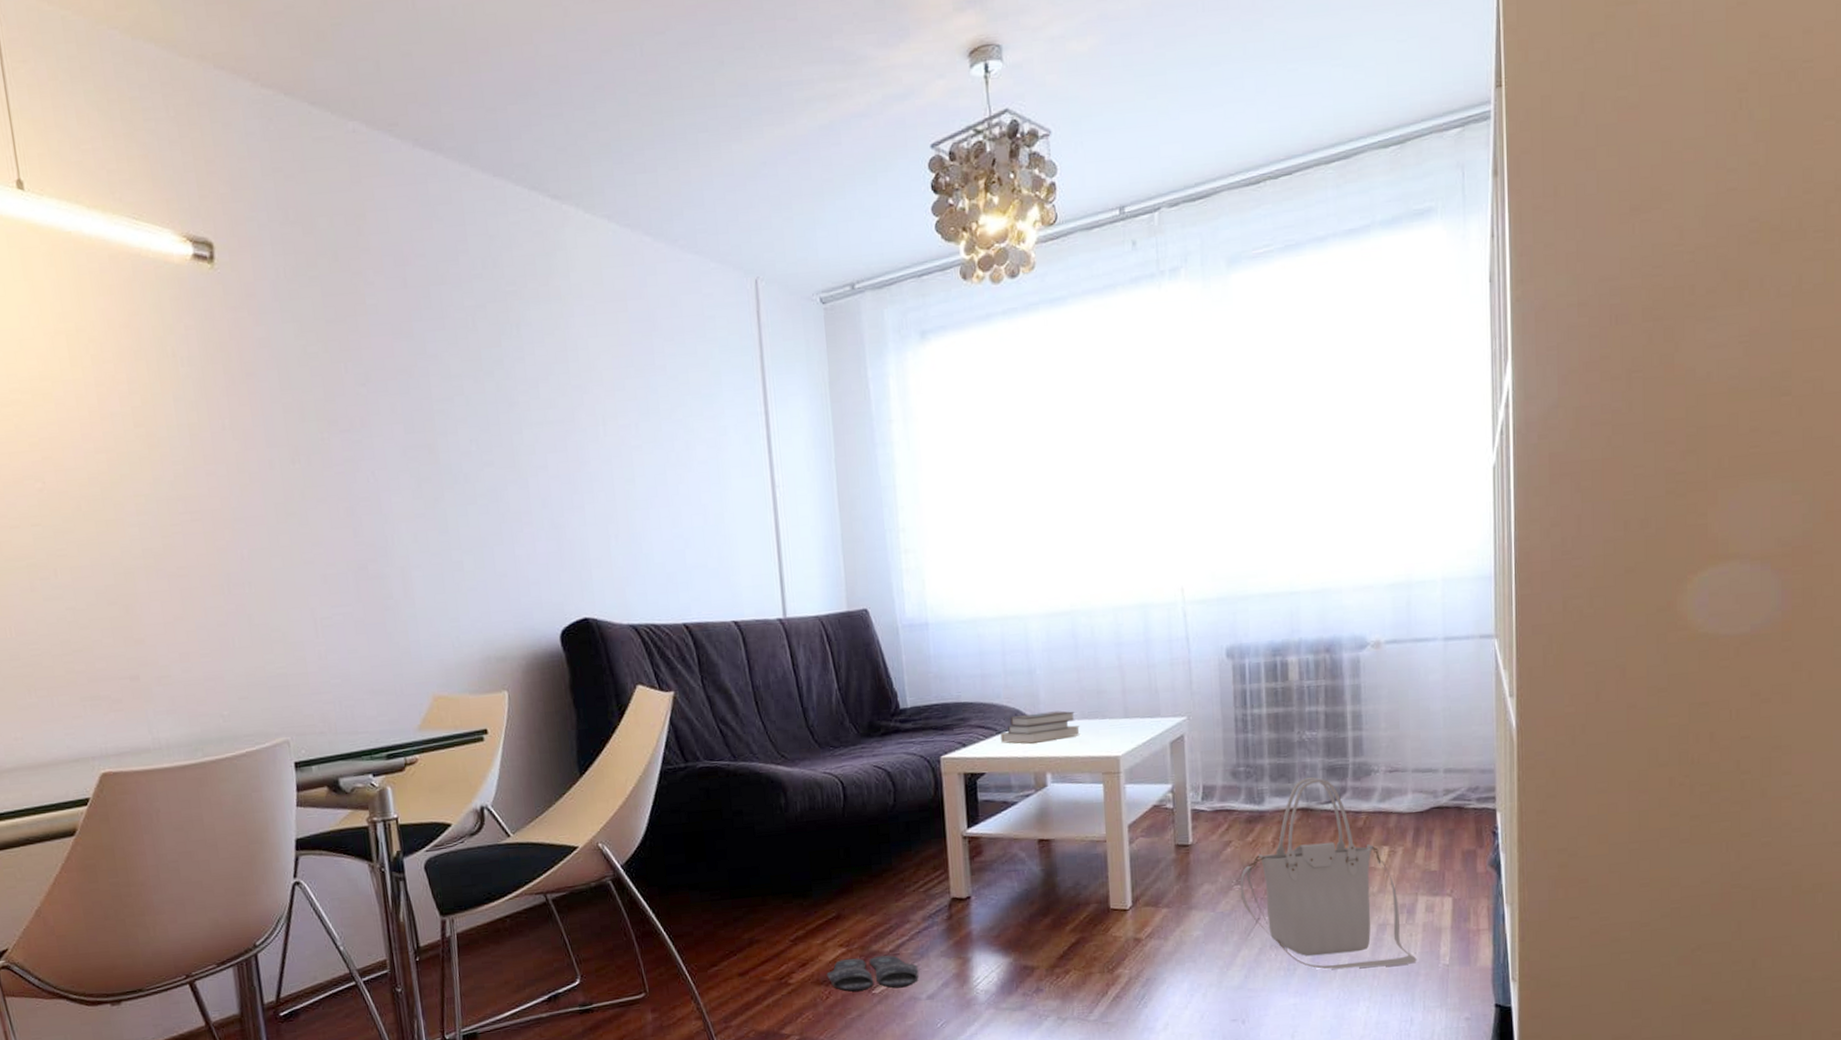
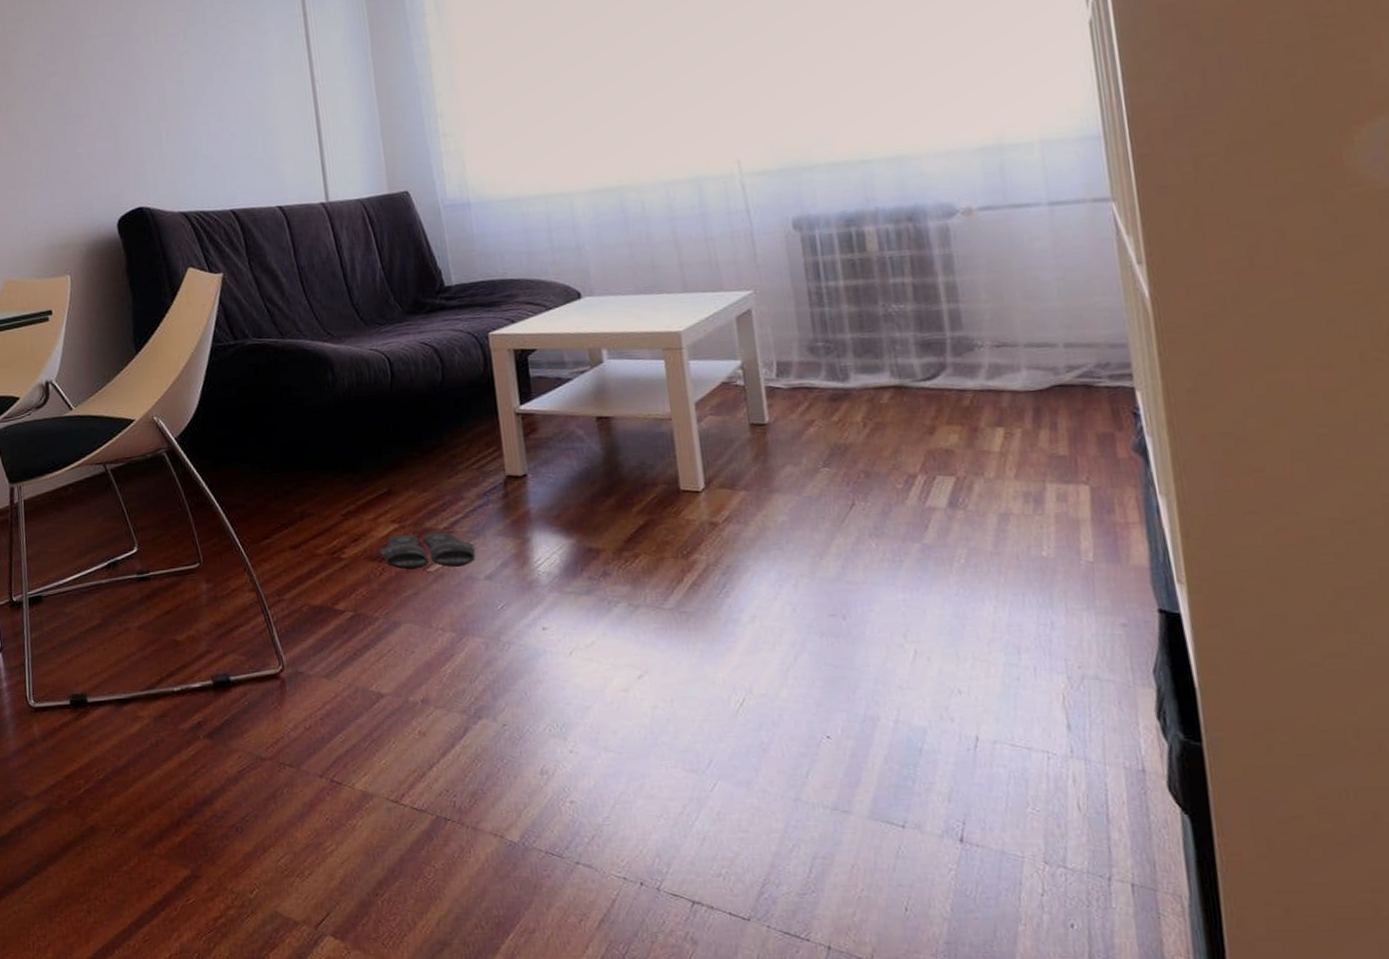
books: present [1001,711,1080,744] -> none [551,286,636,320]
tote bag: present [1240,777,1417,970] -> none [827,353,1052,563]

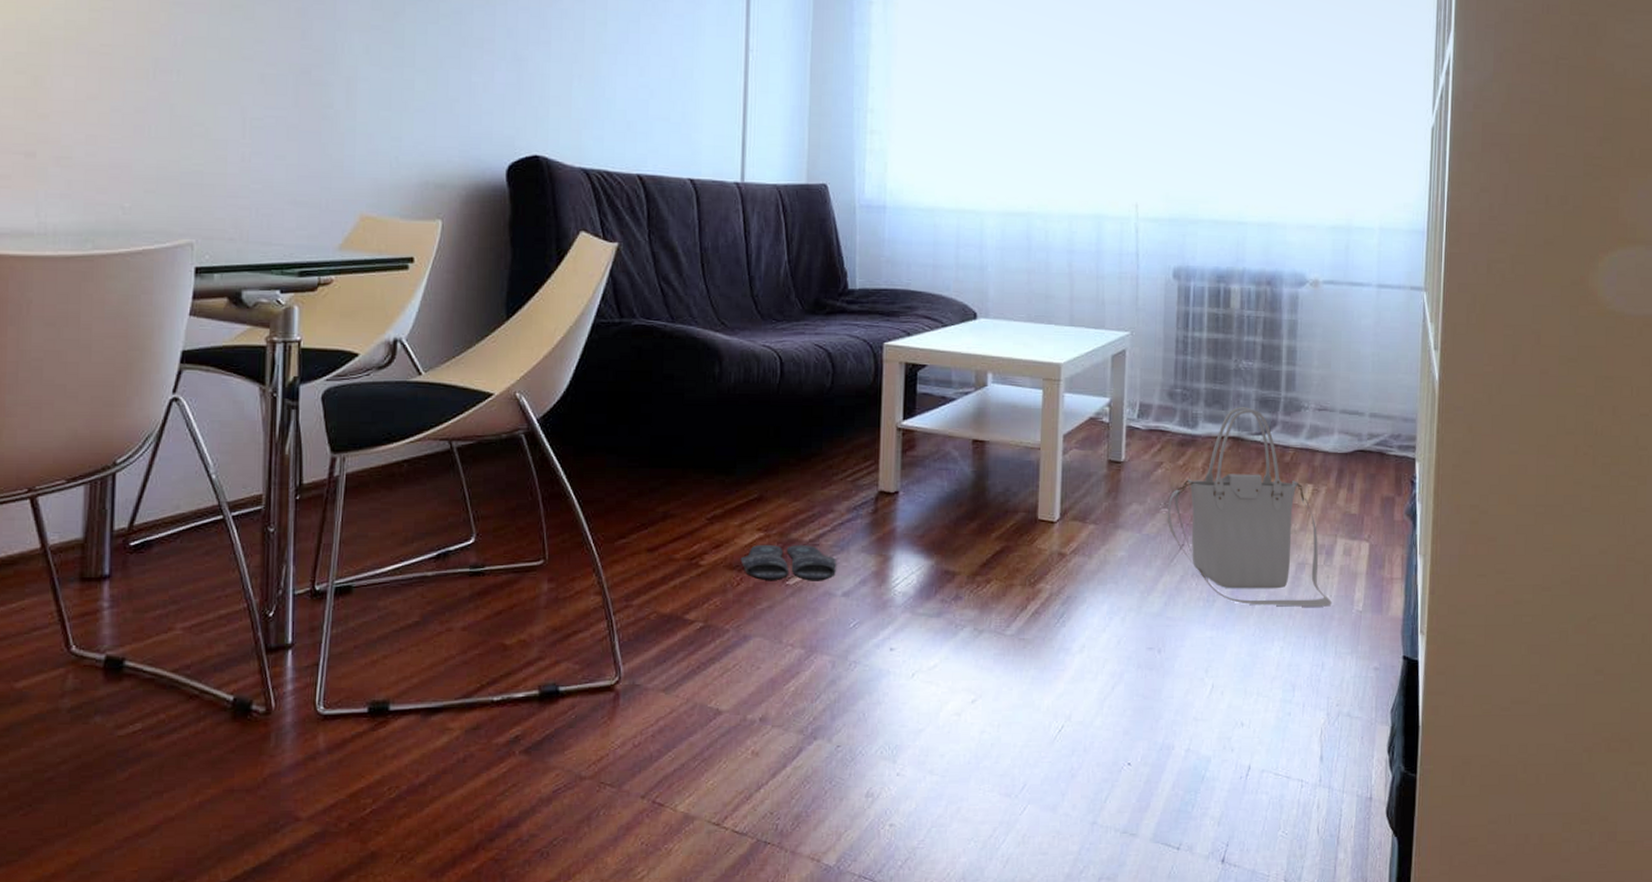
tote bag: none [827,353,1052,563] -> present [1167,407,1332,607]

